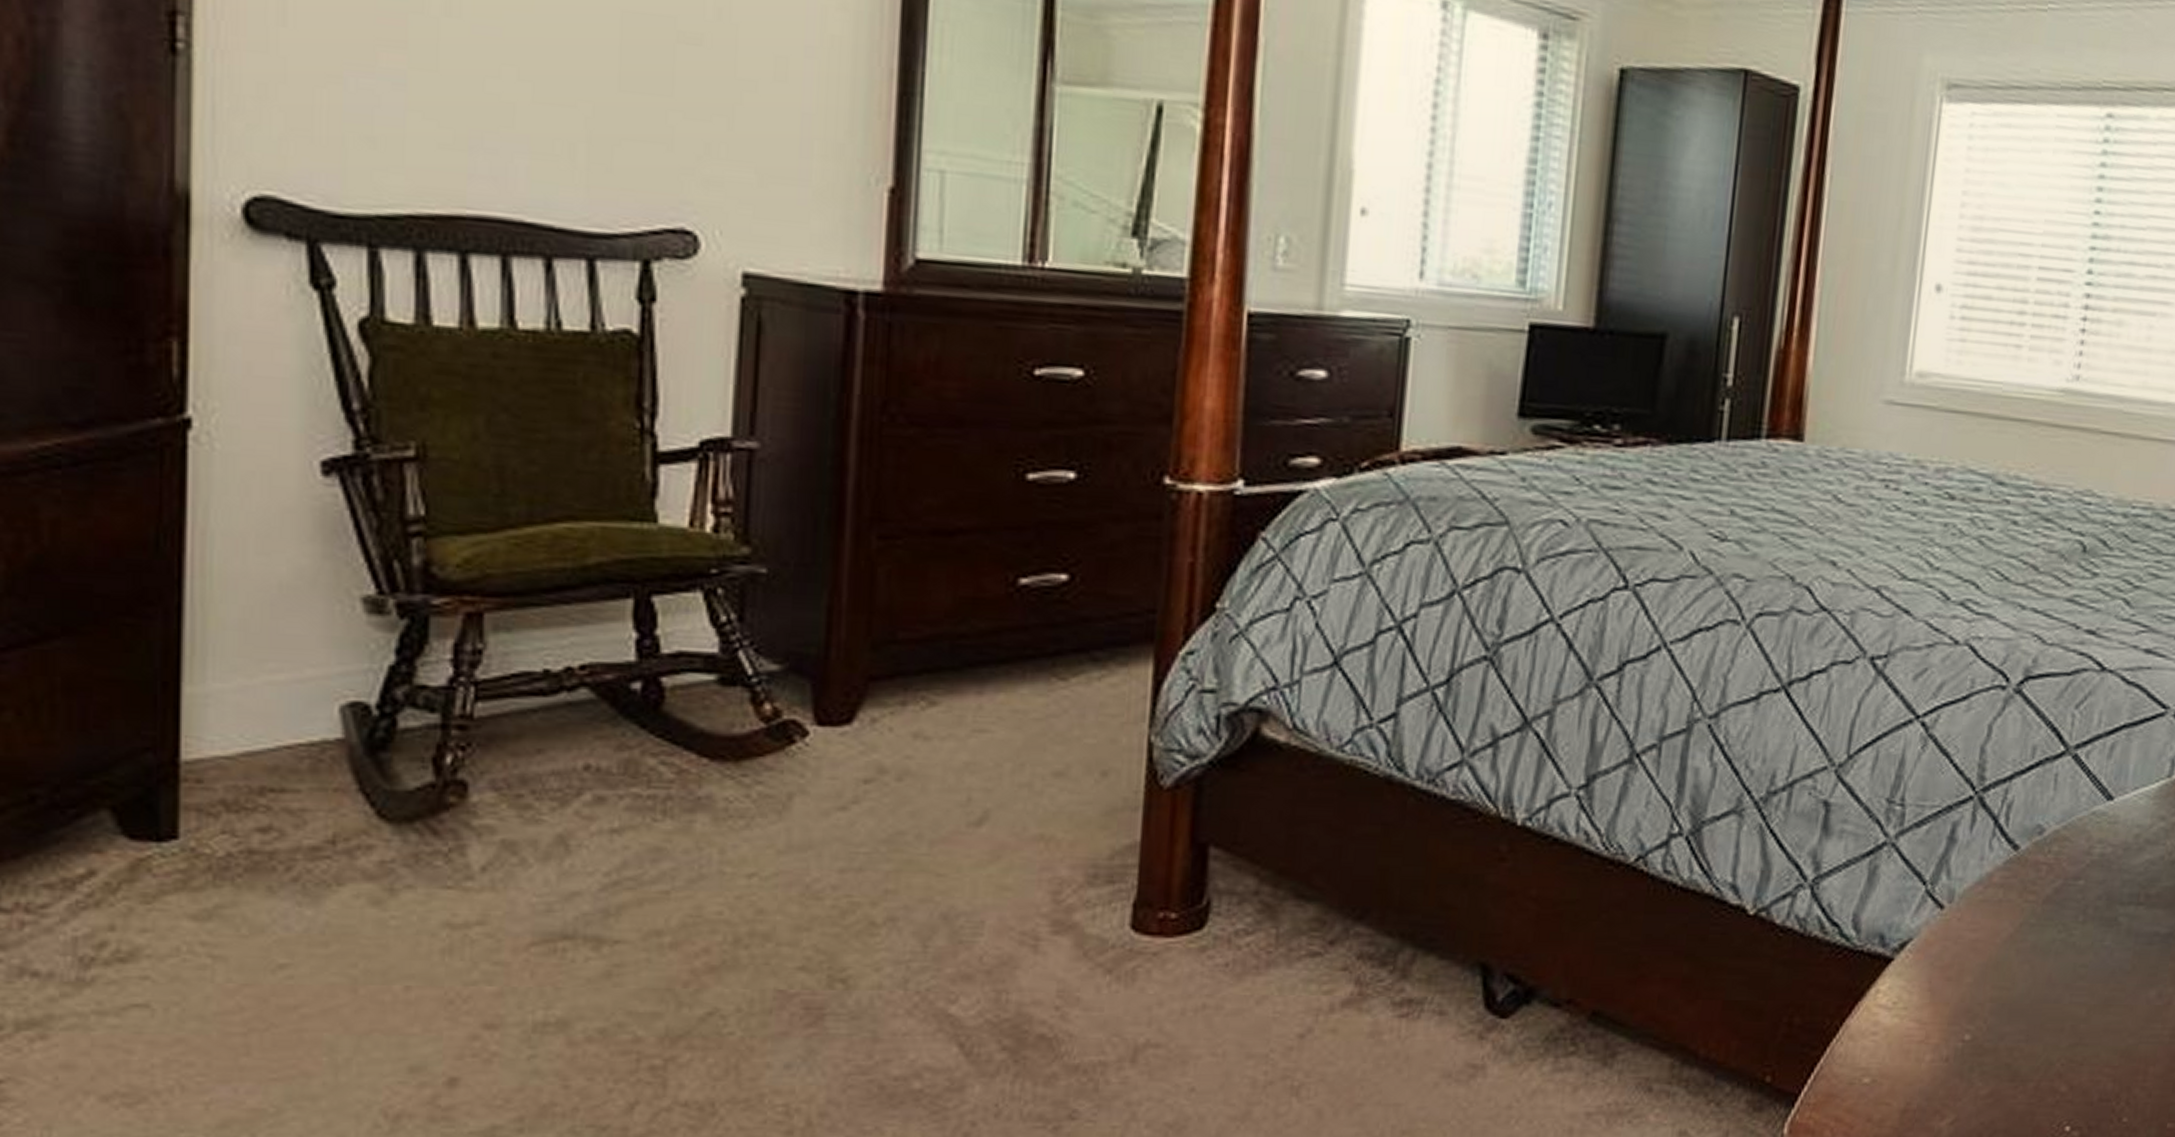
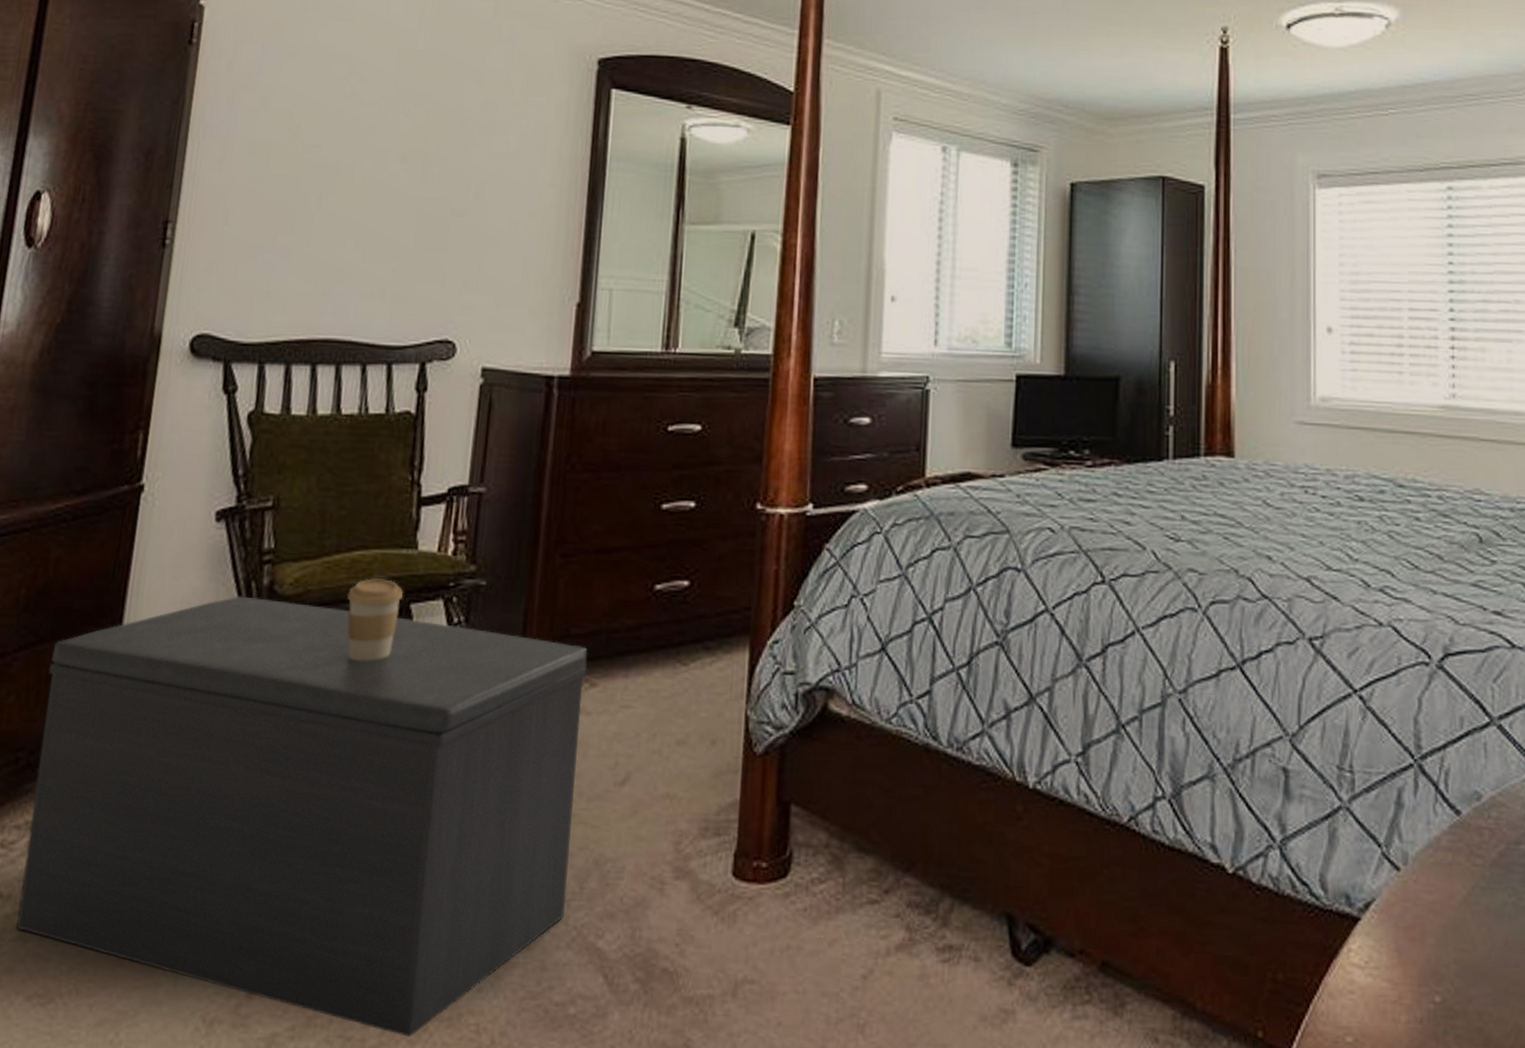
bench: none [64,580,923,1123] -> present [16,596,587,1037]
coffee cup: none [550,560,640,671] -> present [347,578,404,661]

